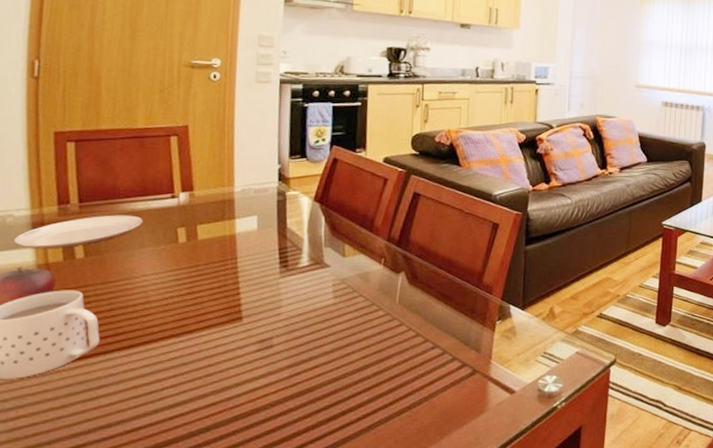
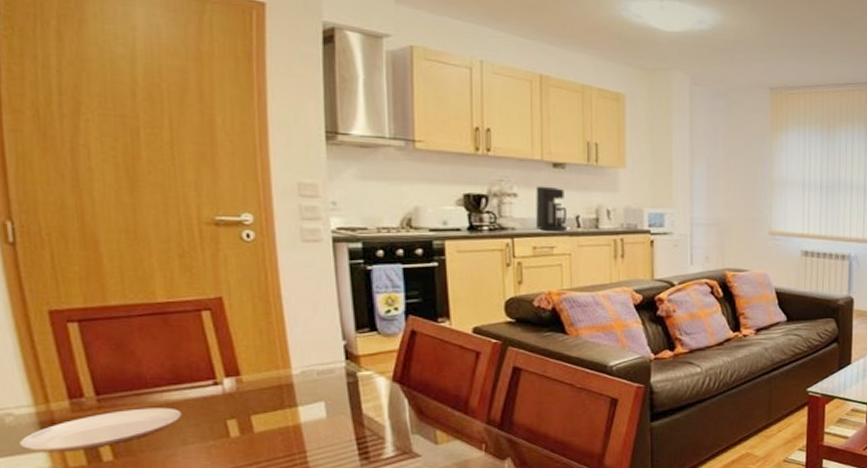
coffee maker: none [443,42,469,80] -> present [536,186,568,232]

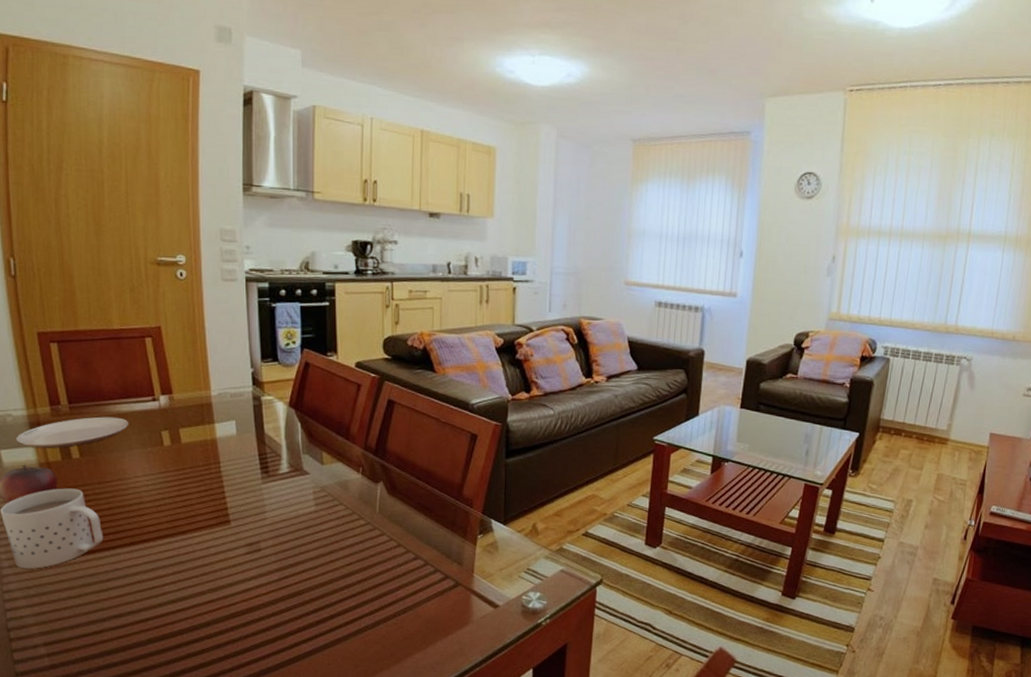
coffee maker: present [536,186,568,232] -> none [413,234,440,277]

